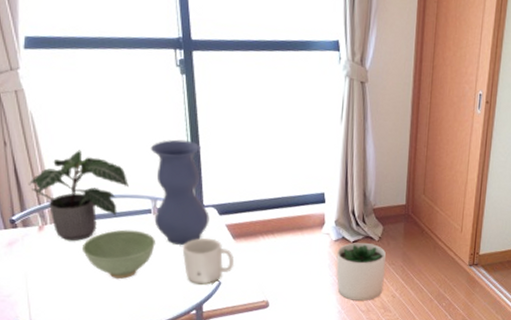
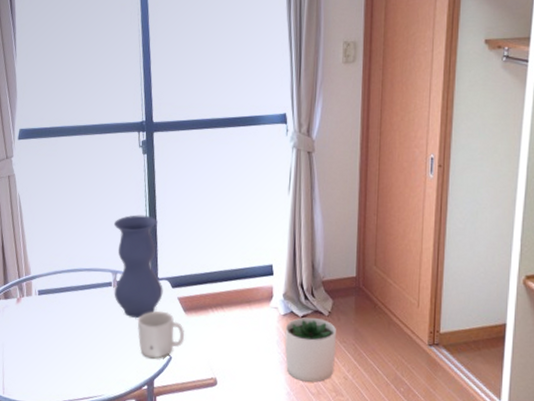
potted plant: present [29,150,129,241] -> none [12,227,94,312]
bowl: present [81,230,155,279] -> none [50,302,114,351]

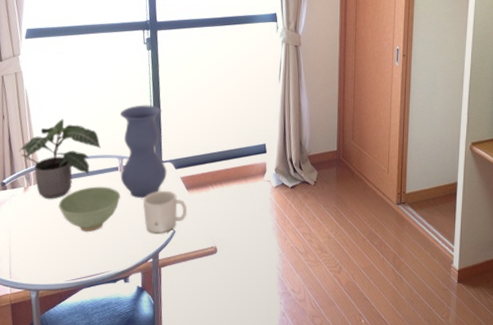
potted plant: none [12,227,94,312] -> present [19,119,101,198]
bowl: none [50,302,114,351] -> present [58,186,120,231]
planter: present [284,317,337,382] -> none [276,188,321,243]

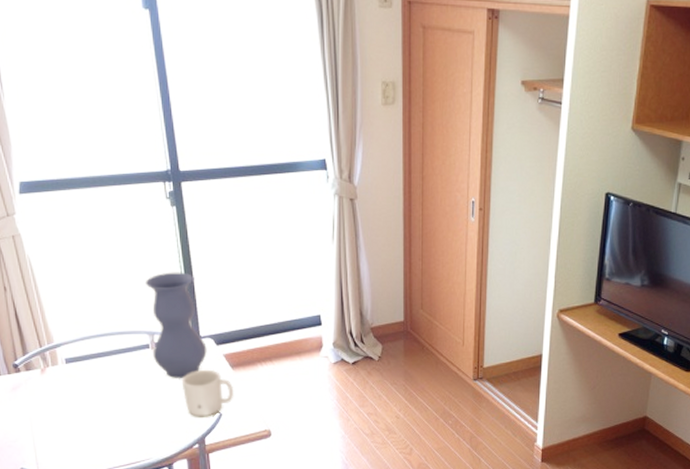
potted plant: present [19,119,101,198] -> none [29,290,126,381]
bowl: present [58,186,120,231] -> none [83,367,155,416]

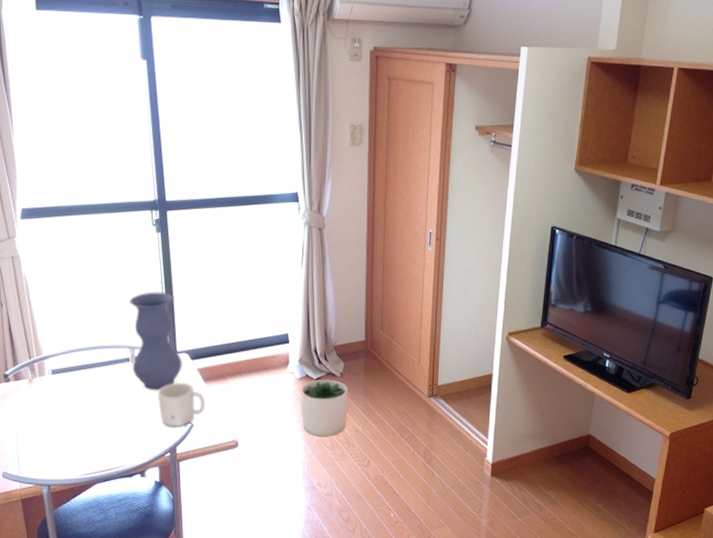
planter: none [337,364,388,424] -> present [301,380,348,437]

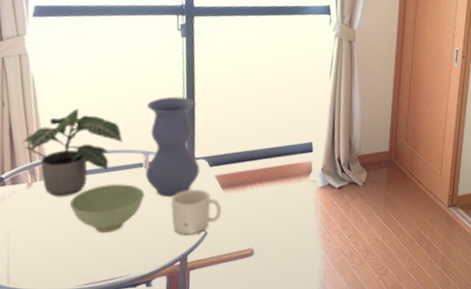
potted plant: none [21,306,110,391] -> present [22,108,123,196]
bowl: none [66,378,133,425] -> present [69,184,145,232]
planter: present [301,380,348,437] -> none [321,189,369,245]

